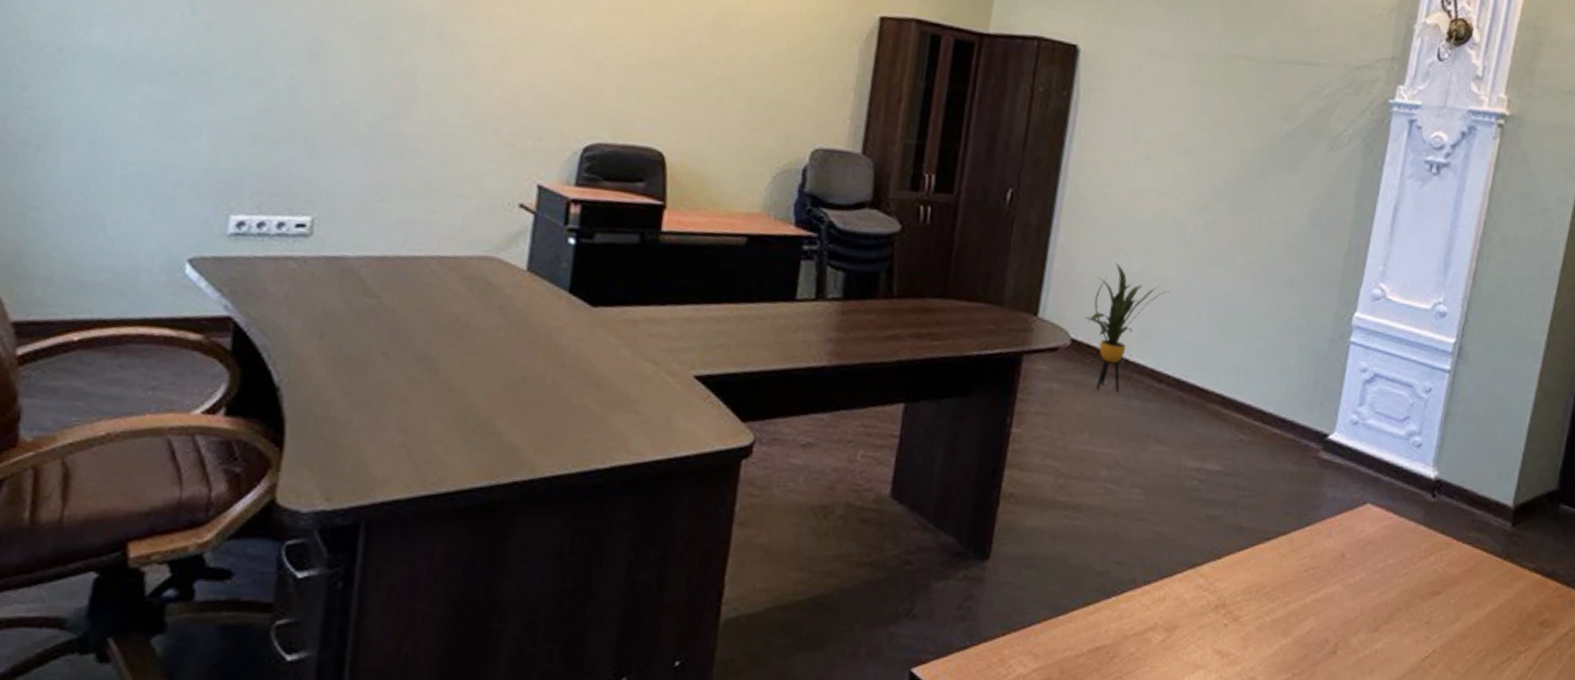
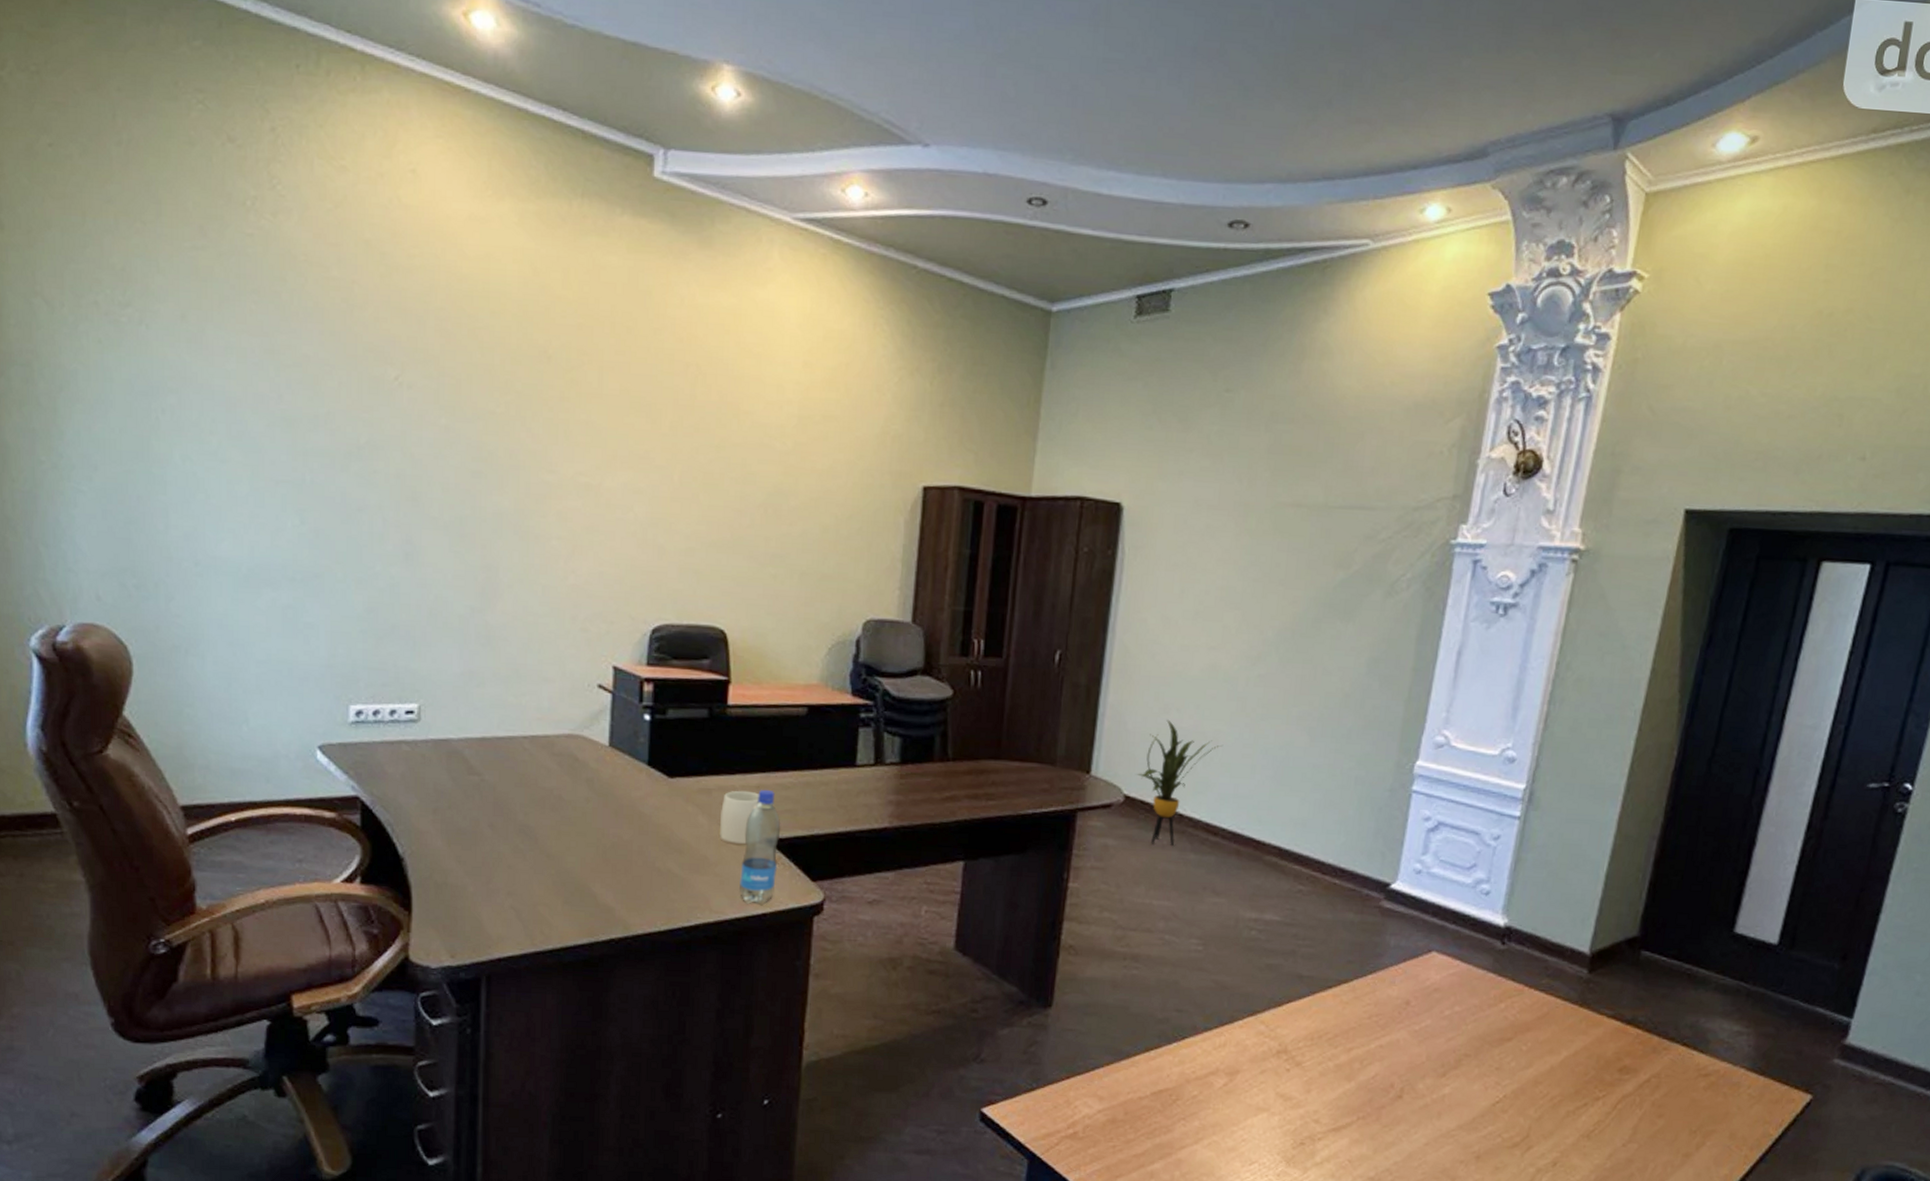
mug: none [644,322,690,383] -> present [720,790,759,846]
bottle: none [662,321,712,448] -> present [740,789,781,906]

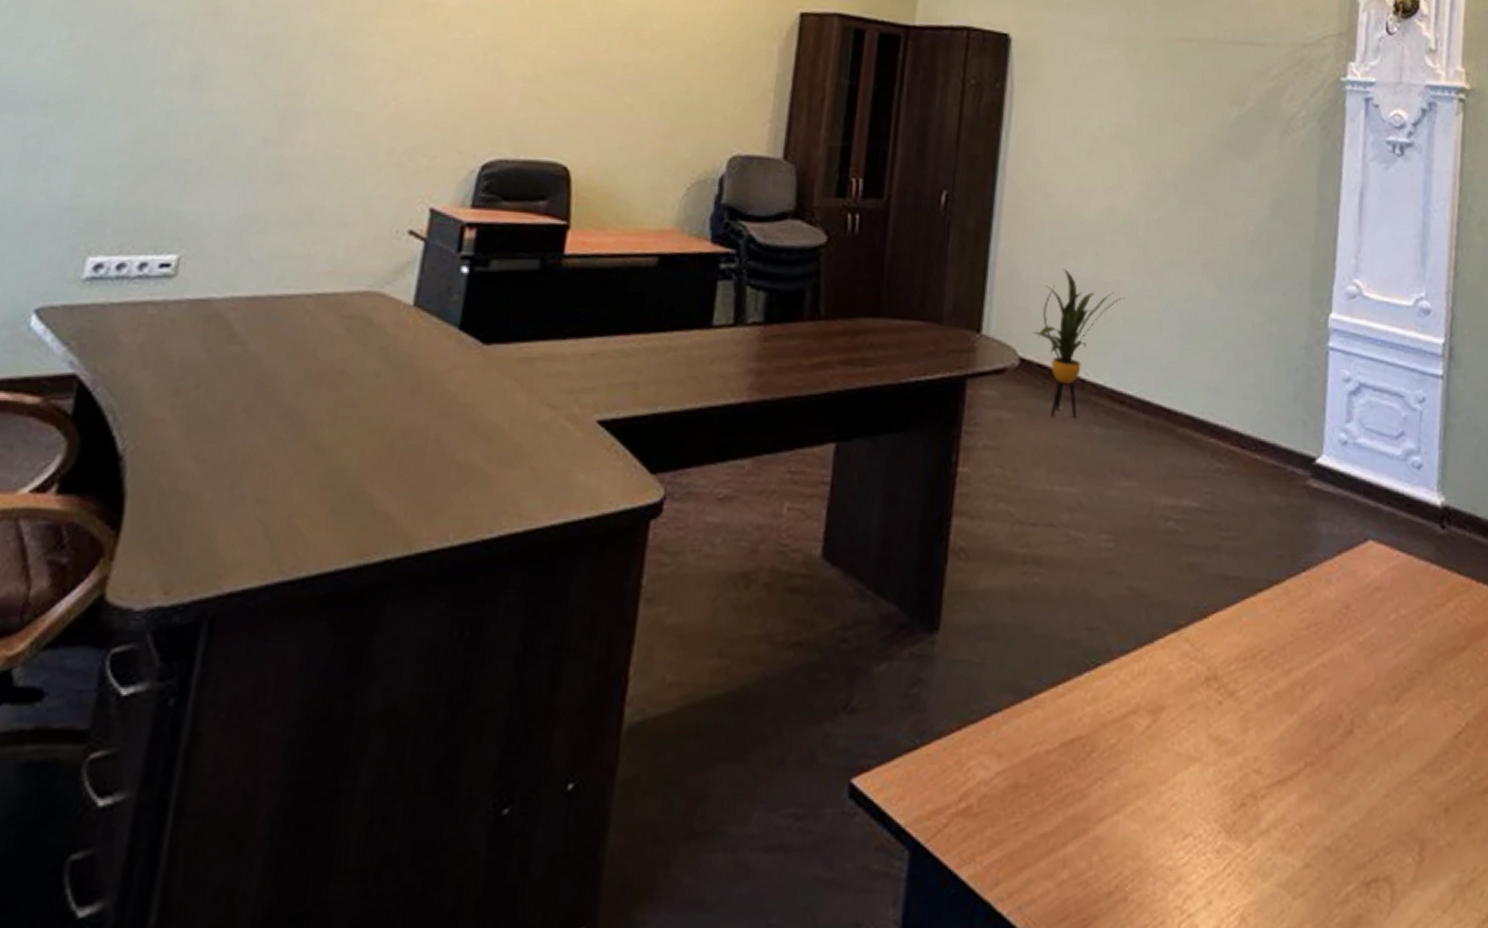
mug: present [720,790,759,846] -> none [540,359,593,430]
bottle: present [740,789,781,906] -> none [559,357,618,508]

